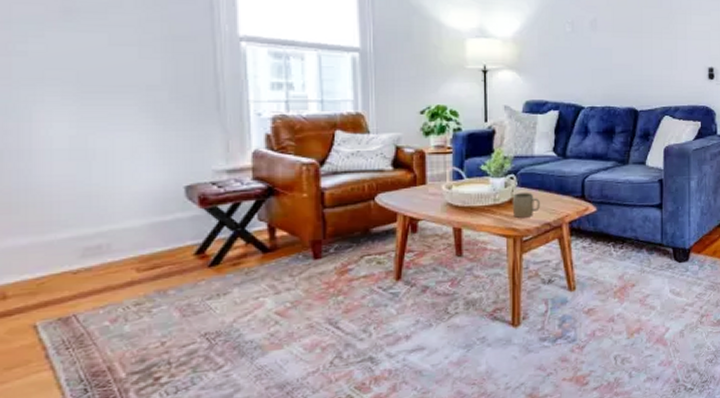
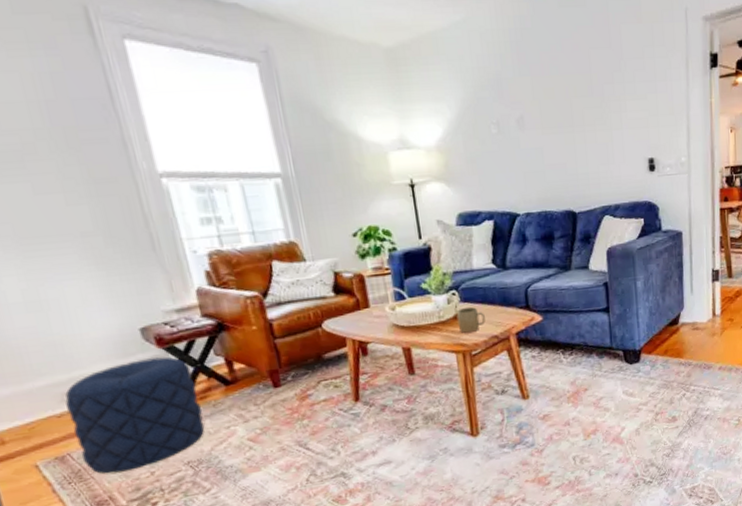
pouf: none [86,217,231,340] -> present [65,357,205,473]

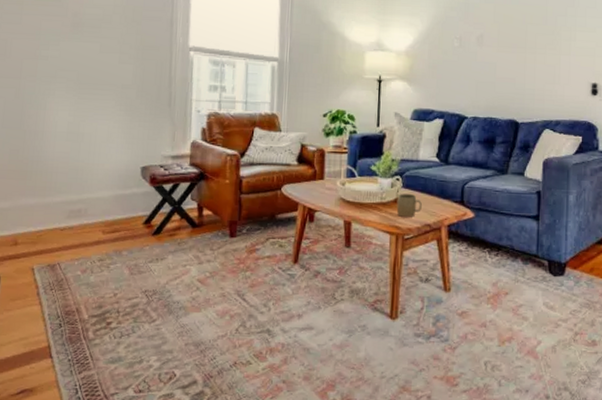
pouf: present [65,357,205,473] -> none [67,193,170,288]

